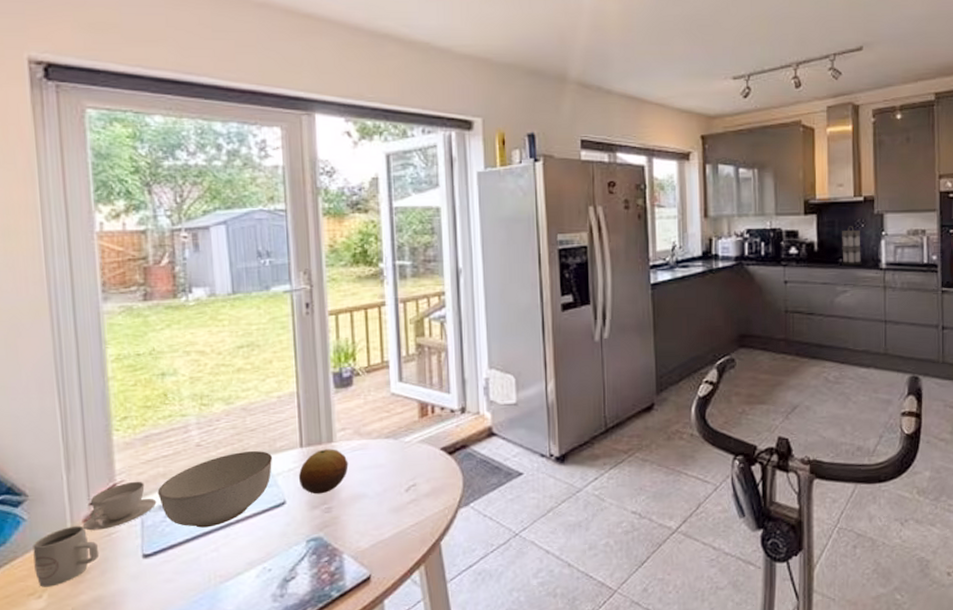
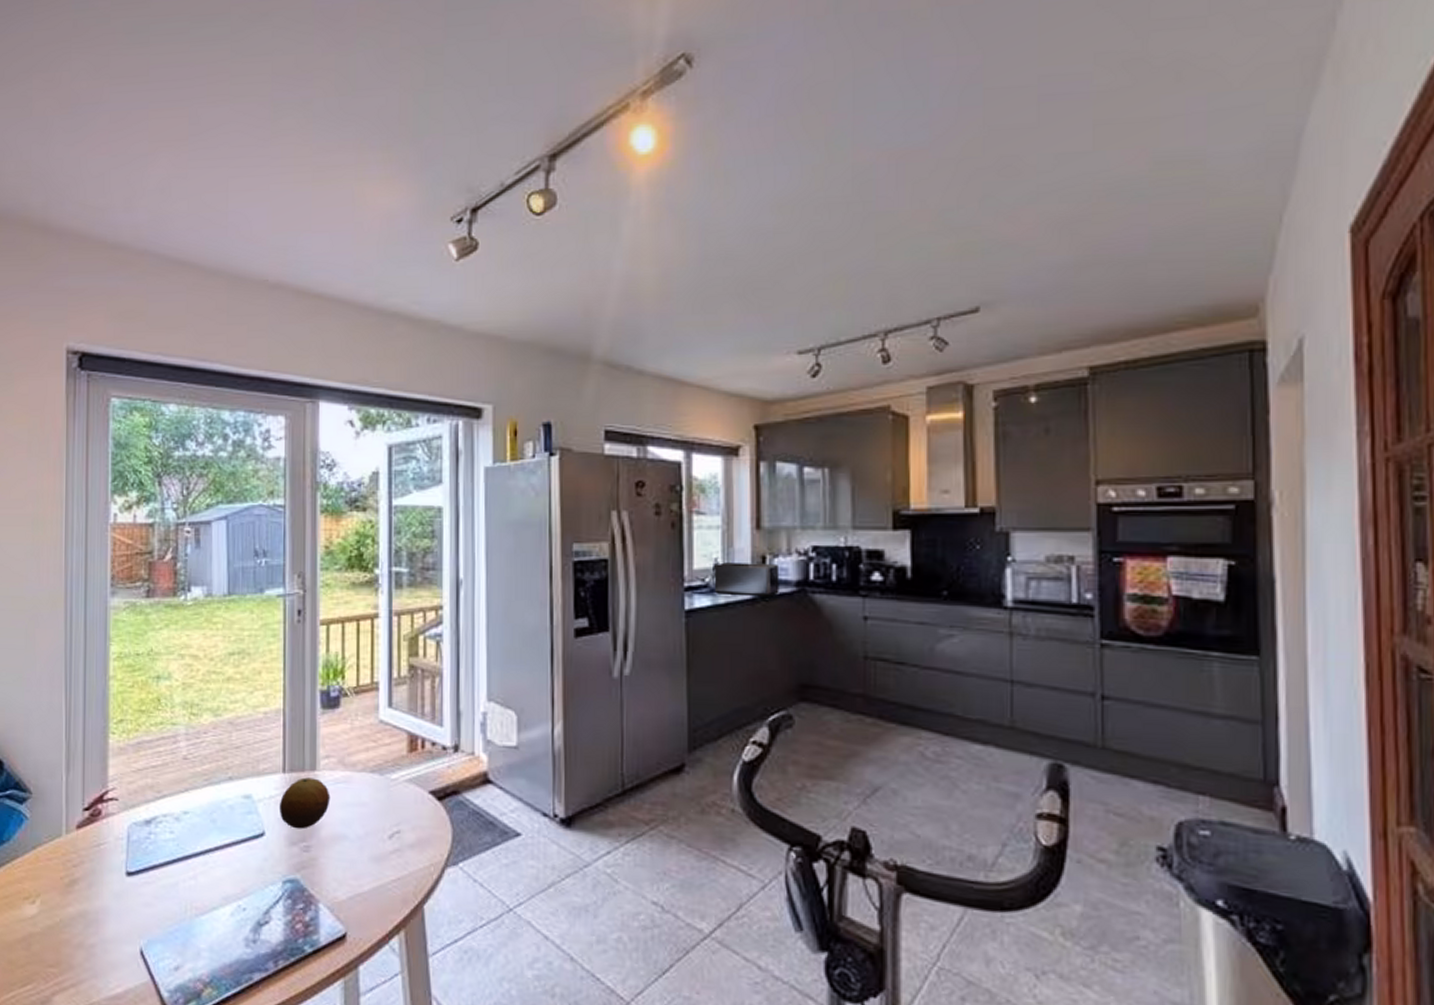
mug: present [33,525,100,587] -> none [31,830,88,893]
teacup: present [82,481,157,531] -> none [75,790,143,839]
bowl: present [157,451,273,528] -> none [144,770,255,851]
toaster: none [673,244,723,270] -> present [714,562,780,597]
spice rack: present [841,226,862,266] -> none [945,547,977,601]

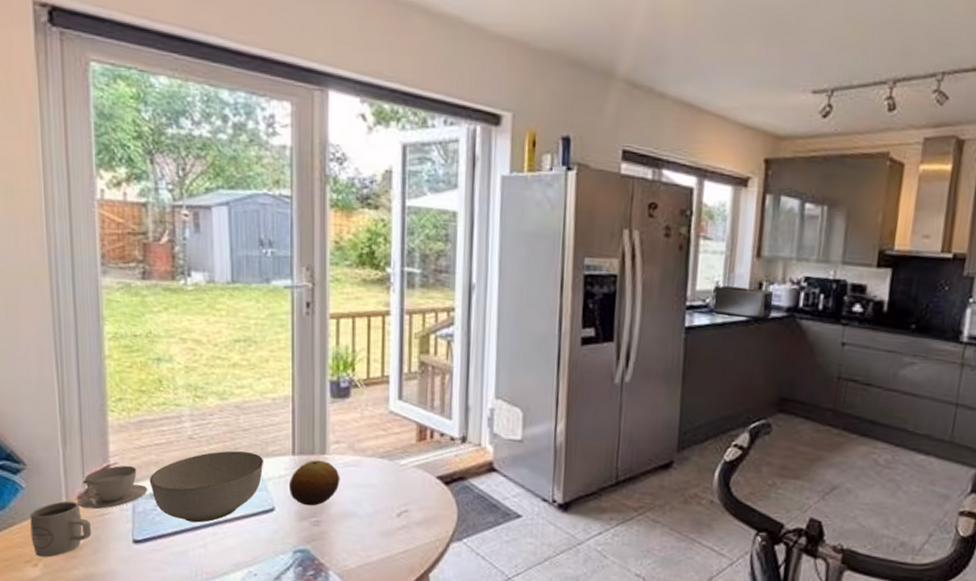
mug: none [31,830,88,893] -> present [30,501,92,558]
teacup: none [75,790,143,839] -> present [76,465,148,510]
bowl: none [144,770,255,851] -> present [149,451,264,523]

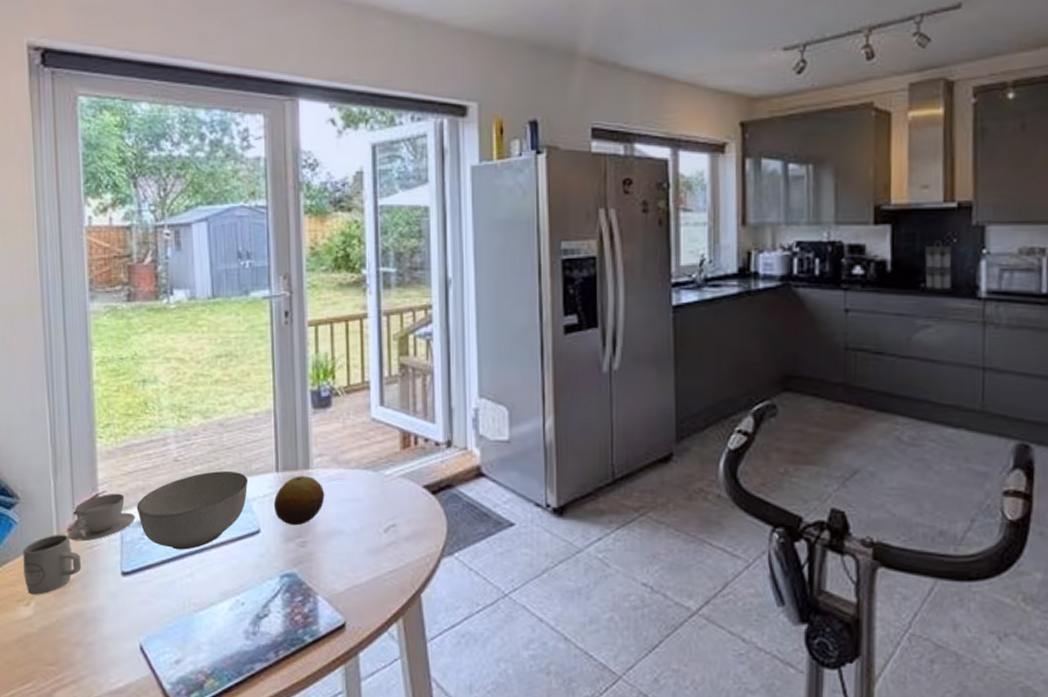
toaster: present [713,285,774,320] -> none [701,258,765,292]
spice rack: none [913,287,943,335] -> present [923,240,953,293]

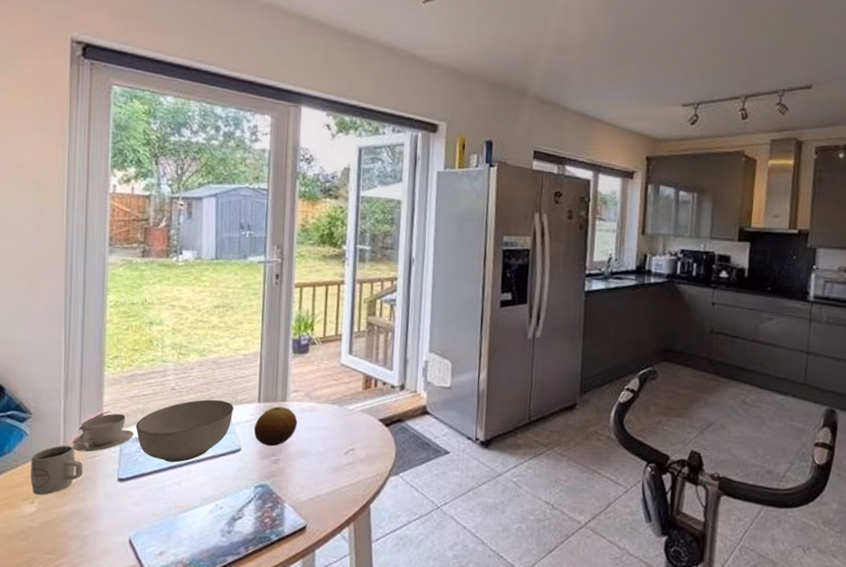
spice rack: present [923,240,953,293] -> none [769,257,791,296]

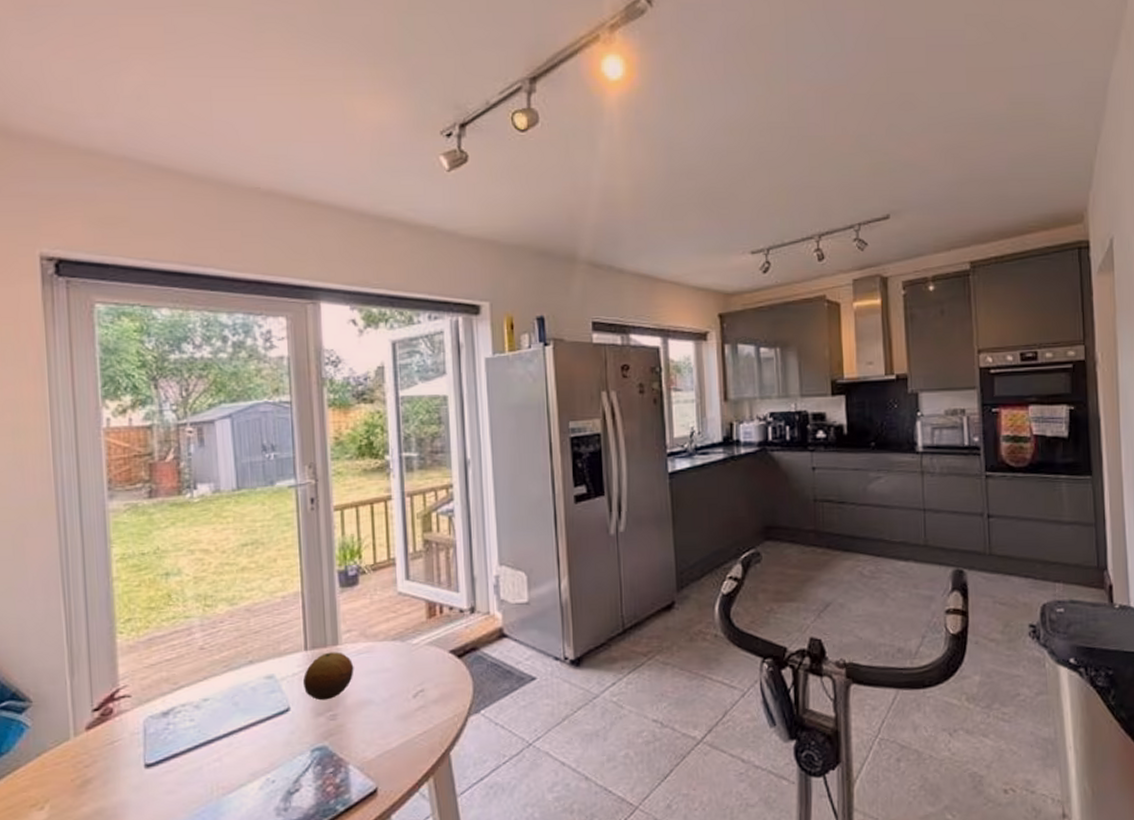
mug: present [30,445,83,495] -> none [36,733,102,798]
teacup: present [72,413,134,452] -> none [85,686,160,739]
bowl: present [136,399,234,463] -> none [160,654,277,736]

